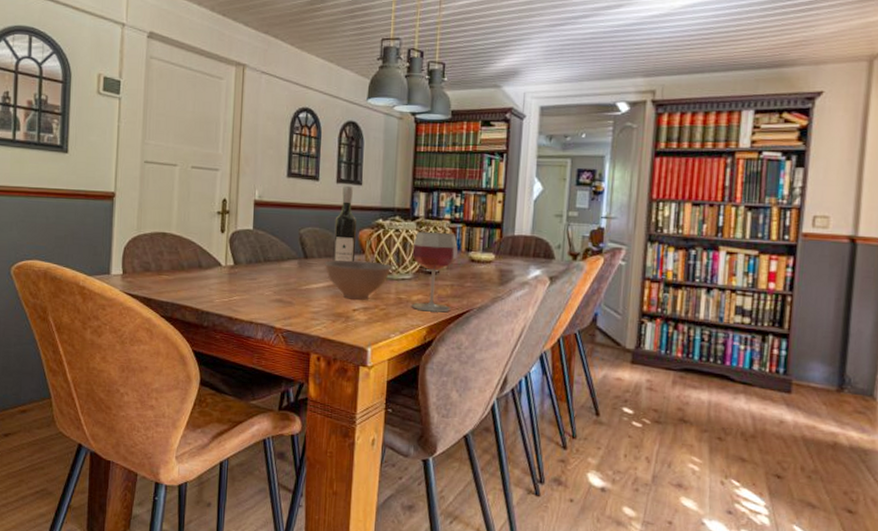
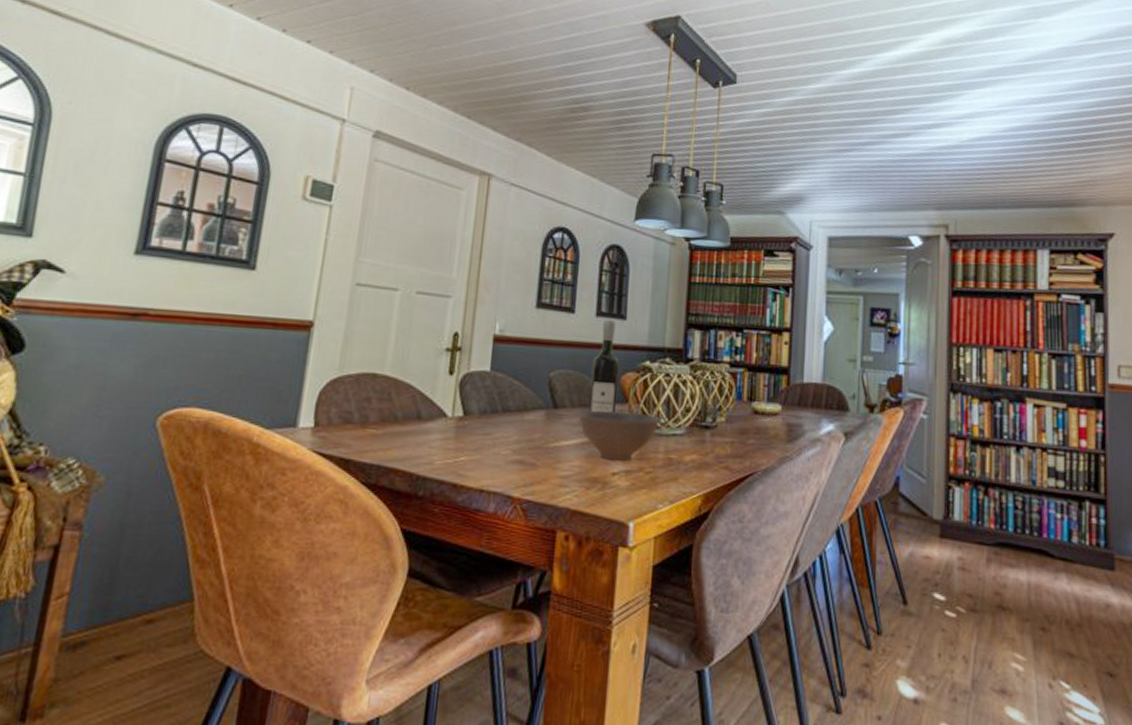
wineglass: present [410,231,458,313] -> none [682,376,739,477]

